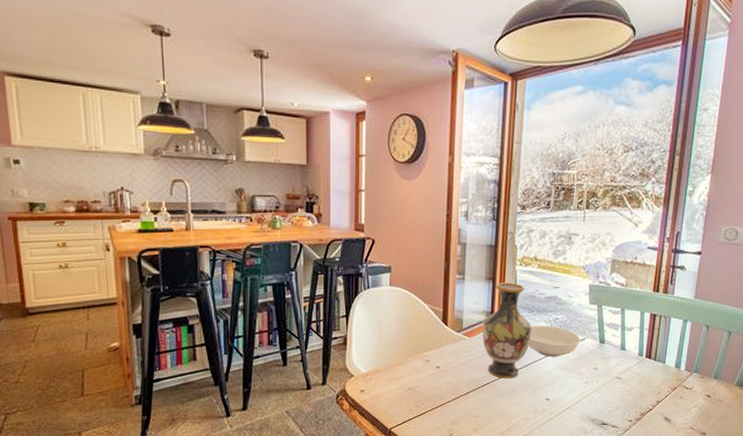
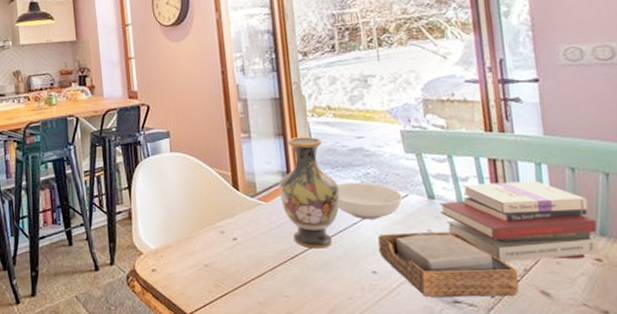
napkin holder: none [554,370,652,420] -> present [378,231,519,298]
books: none [606,333,714,395] -> present [439,180,599,262]

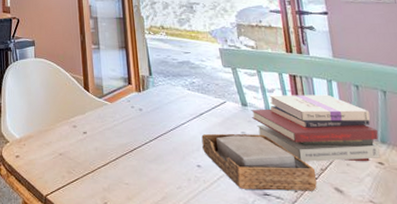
vase: present [278,136,340,249] -> none [121,50,171,144]
bowl: present [337,182,403,220] -> none [168,89,222,121]

